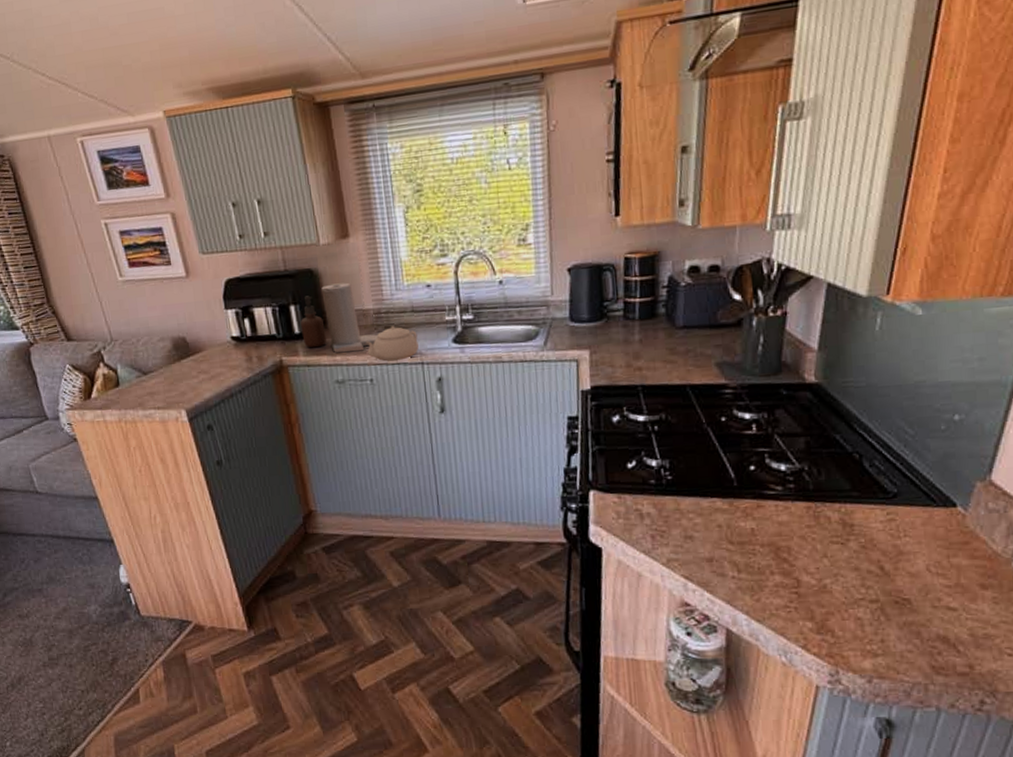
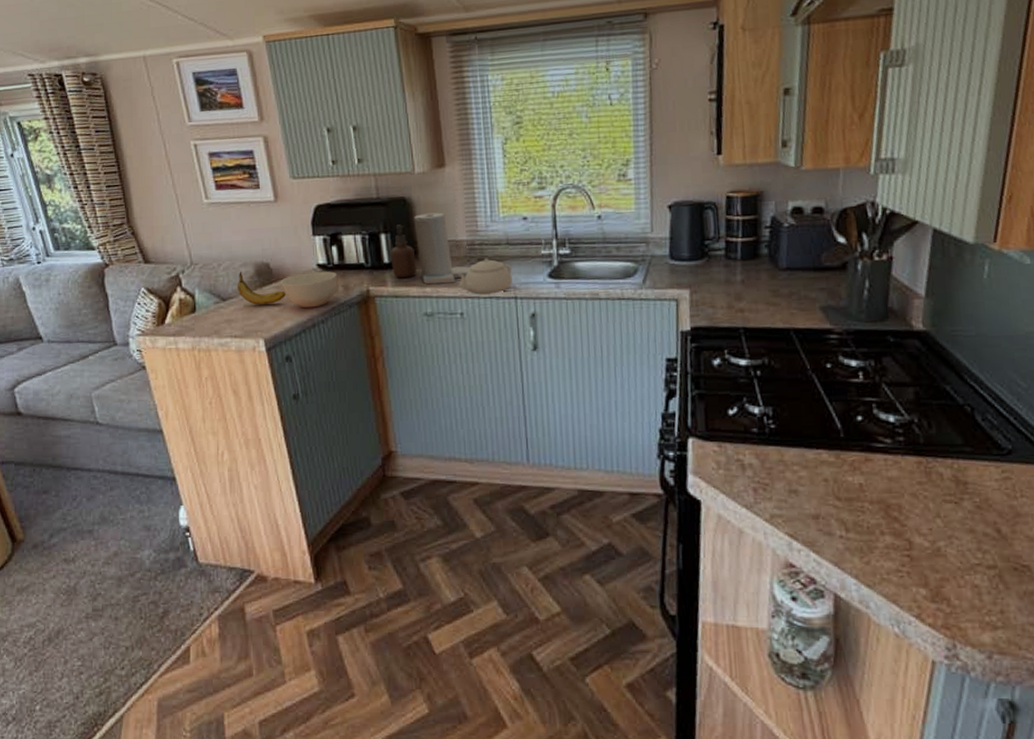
fruit: none [156,345,203,378] -> present [237,271,286,306]
bowl: none [197,343,253,380] -> present [280,270,338,308]

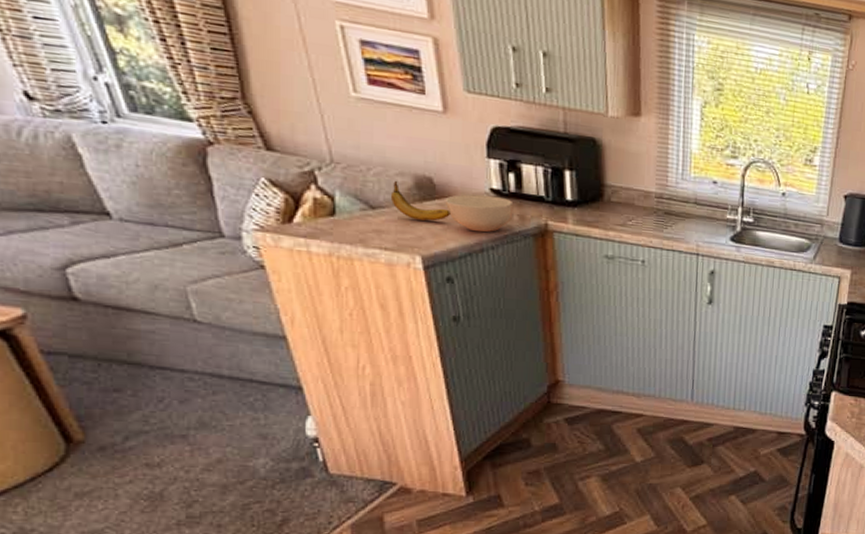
soap dispenser: present [390,224,417,279] -> none [573,164,601,219]
paper towel: present [414,212,470,285] -> none [602,158,656,231]
teapot: present [457,258,512,295] -> none [642,213,697,248]

